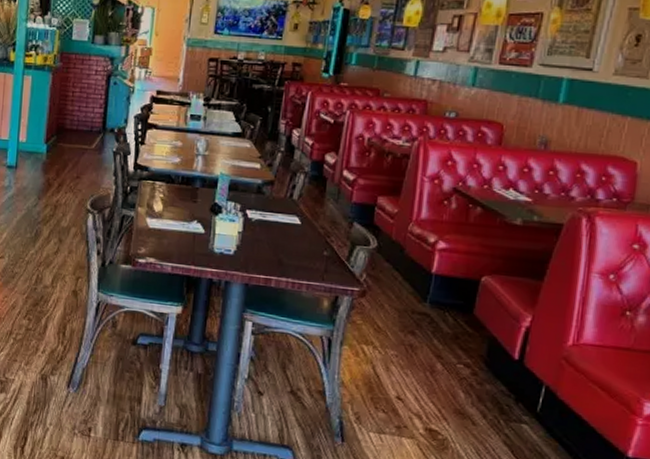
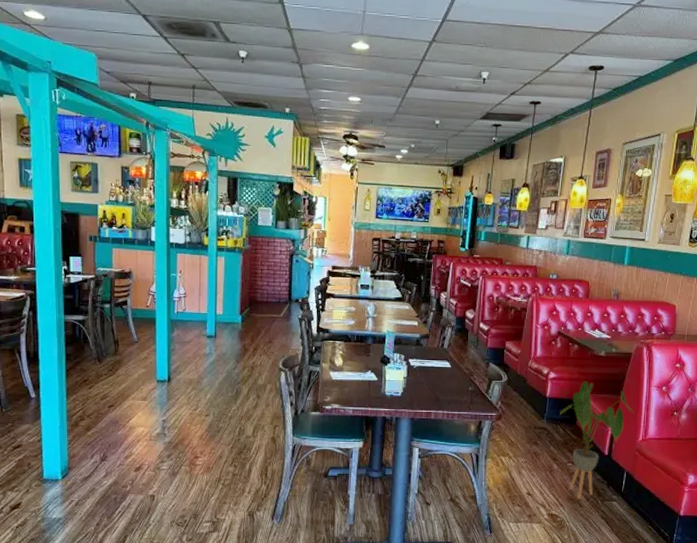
house plant: none [450,257,563,415] -> present [560,381,635,499]

